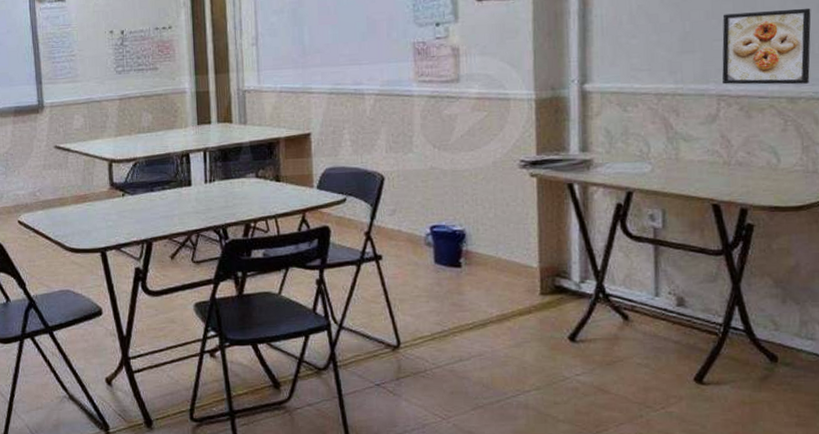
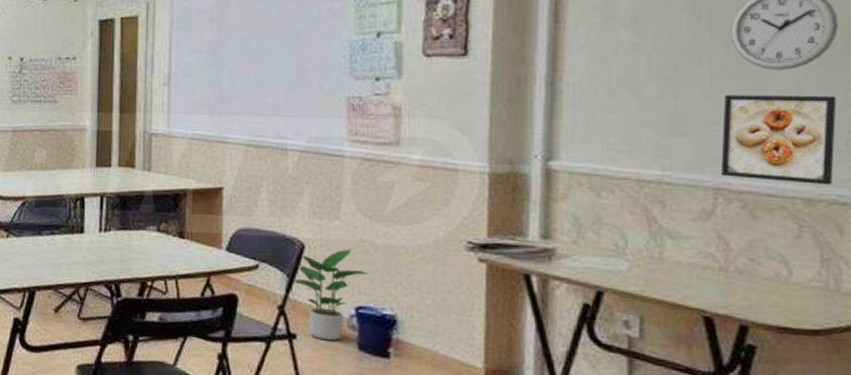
potted plant: none [376,176,440,257] -> present [293,249,369,340]

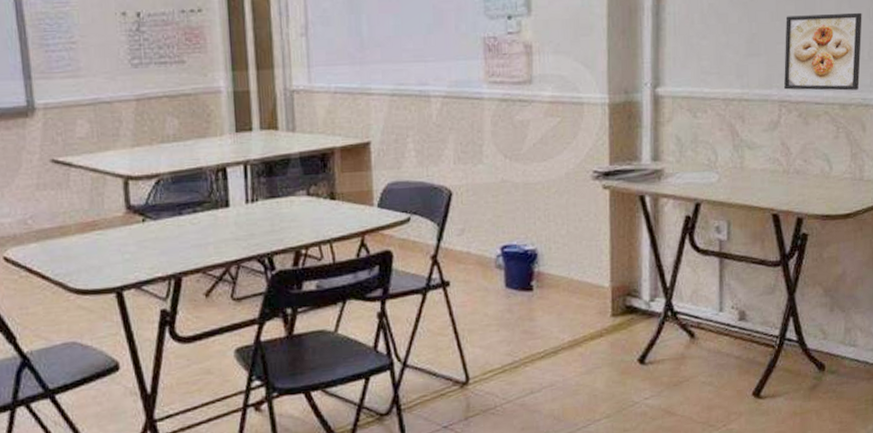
potted plant: present [293,249,369,340] -> none [443,190,511,283]

